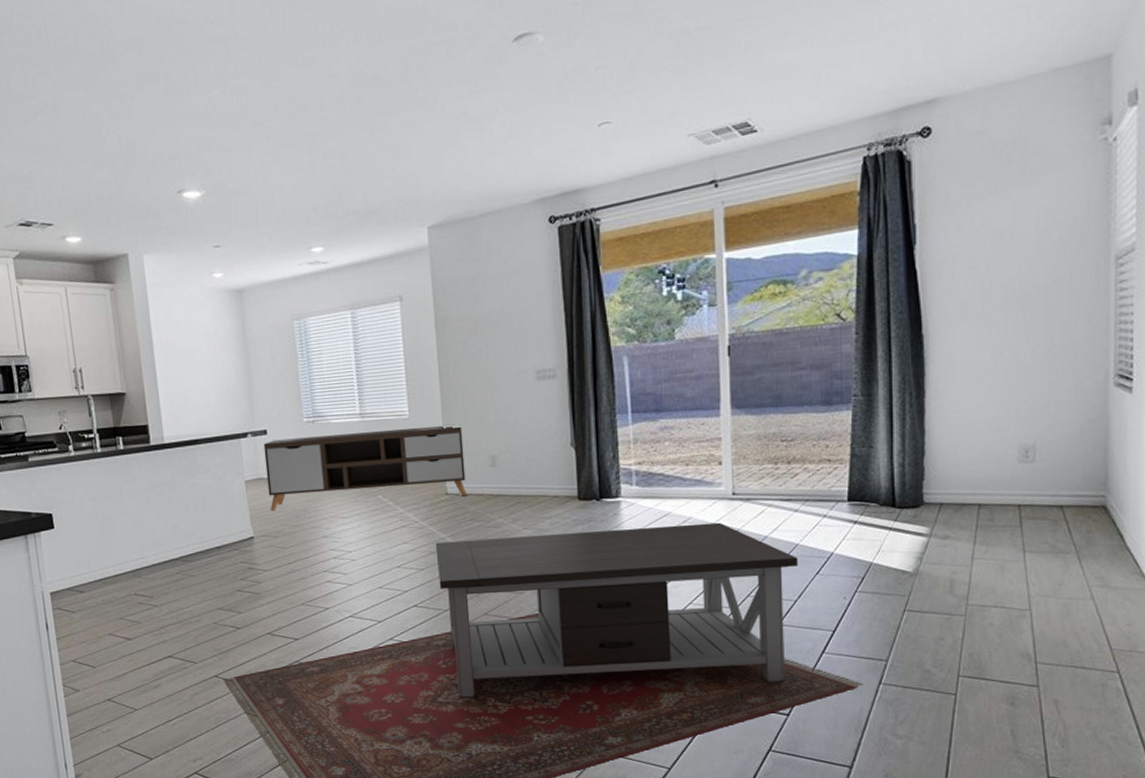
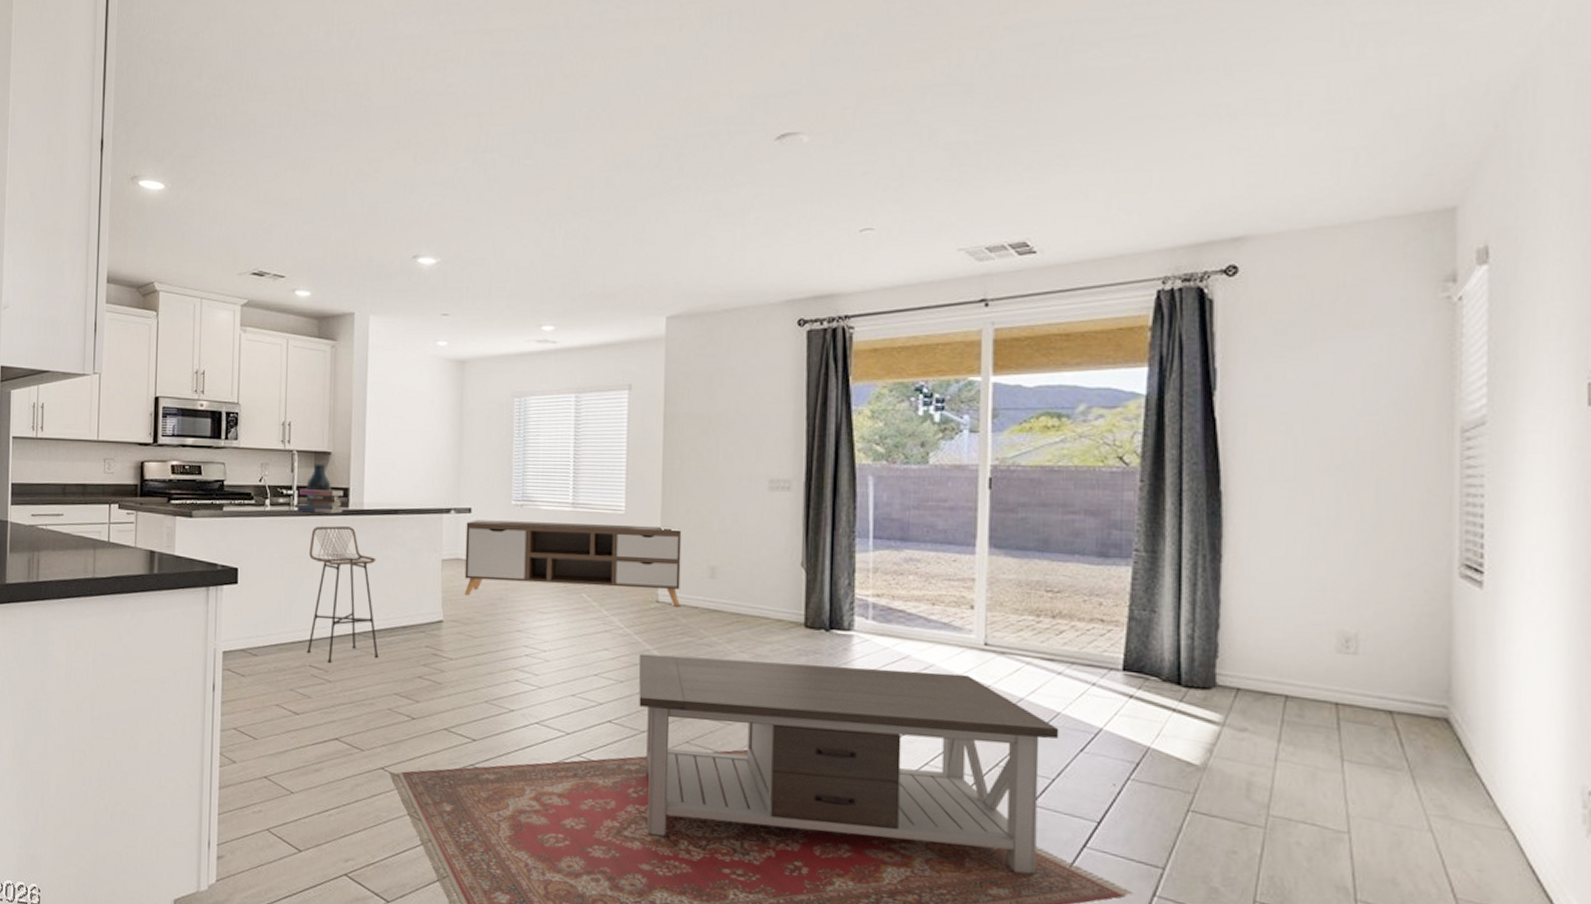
books: none [97,427,145,454] -> present [294,488,344,514]
vase: none [105,405,130,431] -> present [306,463,331,490]
bar stool: none [117,461,199,590] -> present [306,526,379,664]

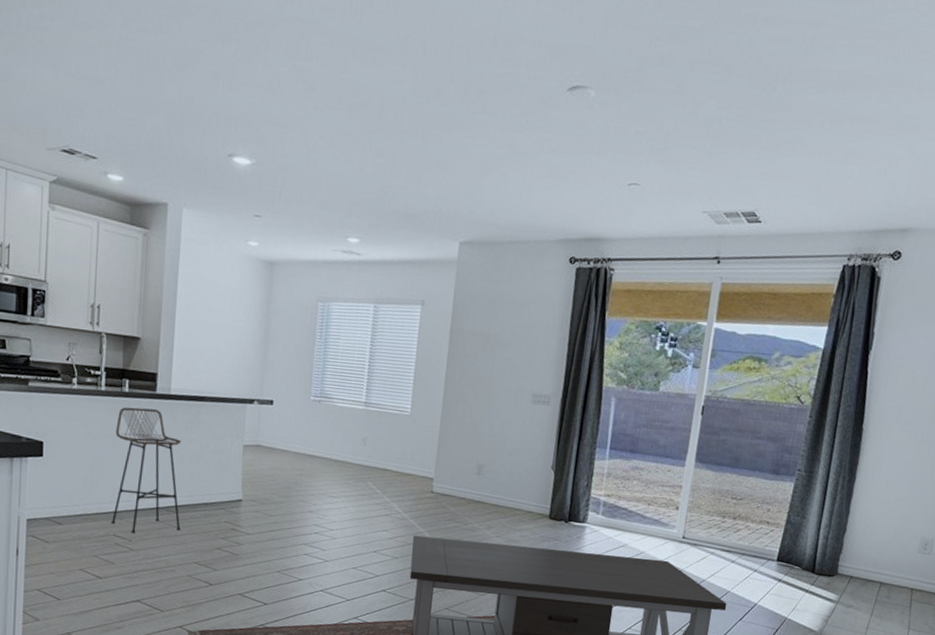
books: present [294,488,344,514] -> none [101,369,152,397]
vase: present [306,463,331,490] -> none [114,347,139,374]
tv stand: present [464,520,682,607] -> none [263,411,457,497]

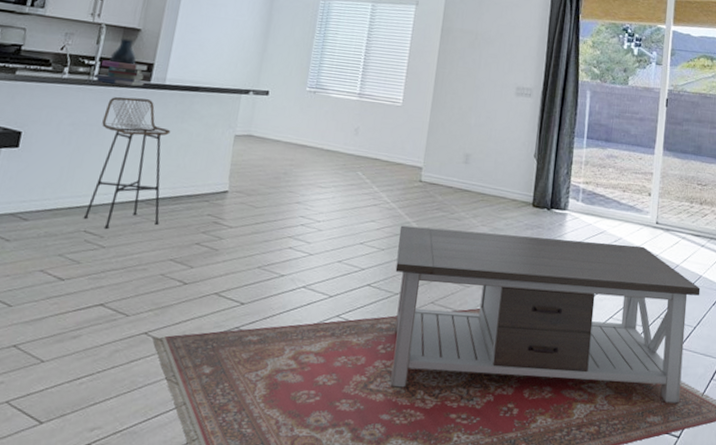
books: none [101,369,152,397] -> present [93,59,148,87]
vase: none [114,347,139,374] -> present [109,38,136,64]

